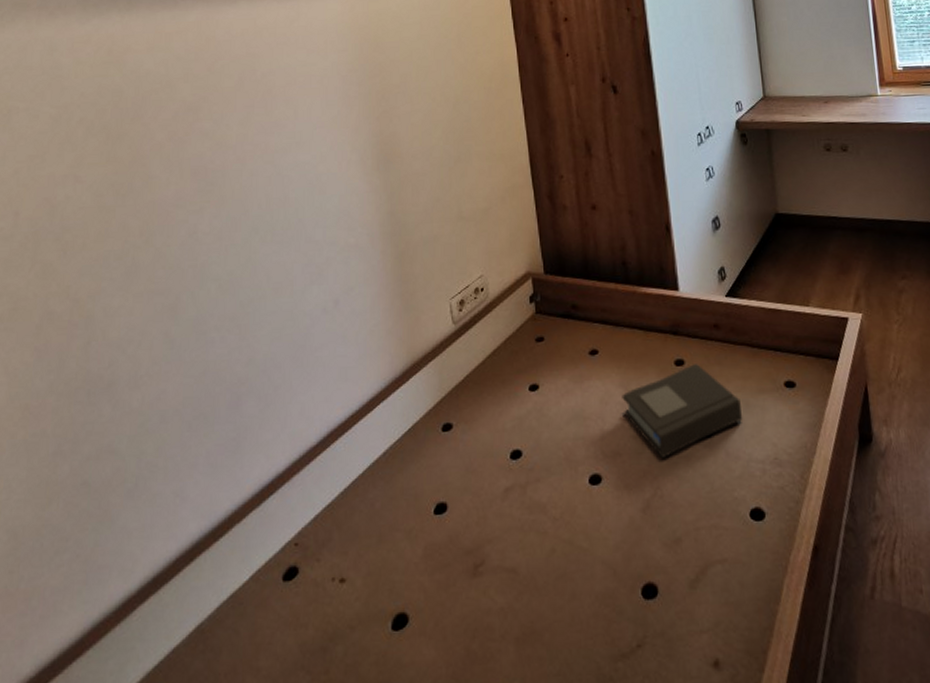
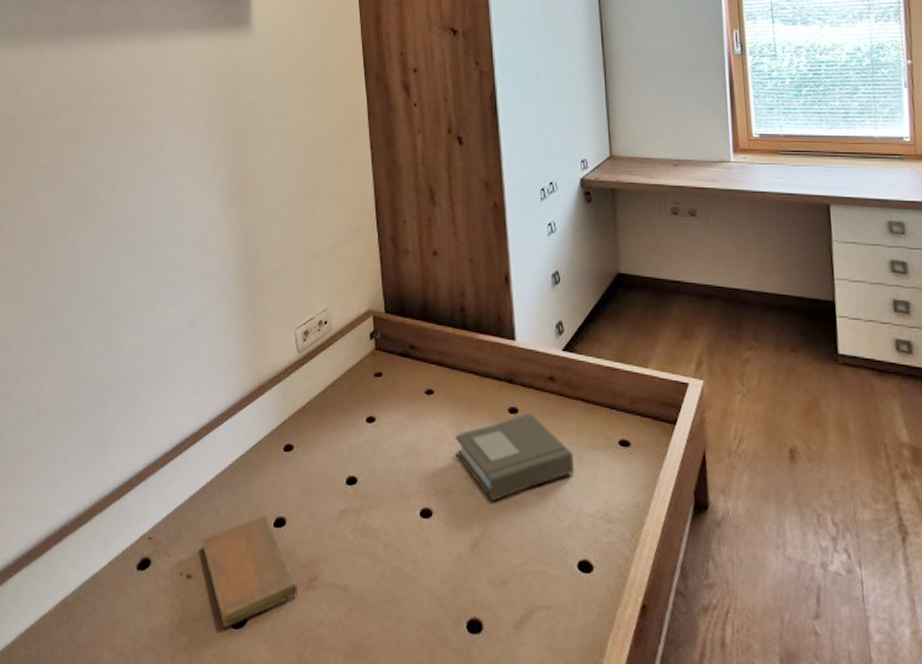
notebook: none [356,502,464,631] -> present [202,515,299,628]

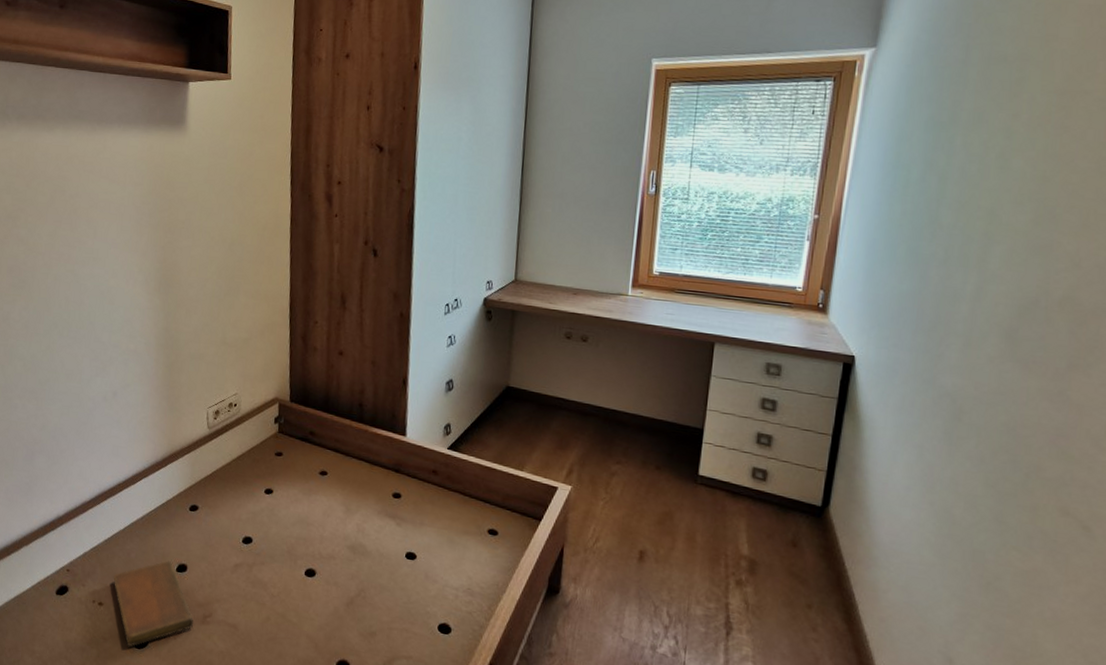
book: present [455,413,575,501] -> none [342,499,446,568]

